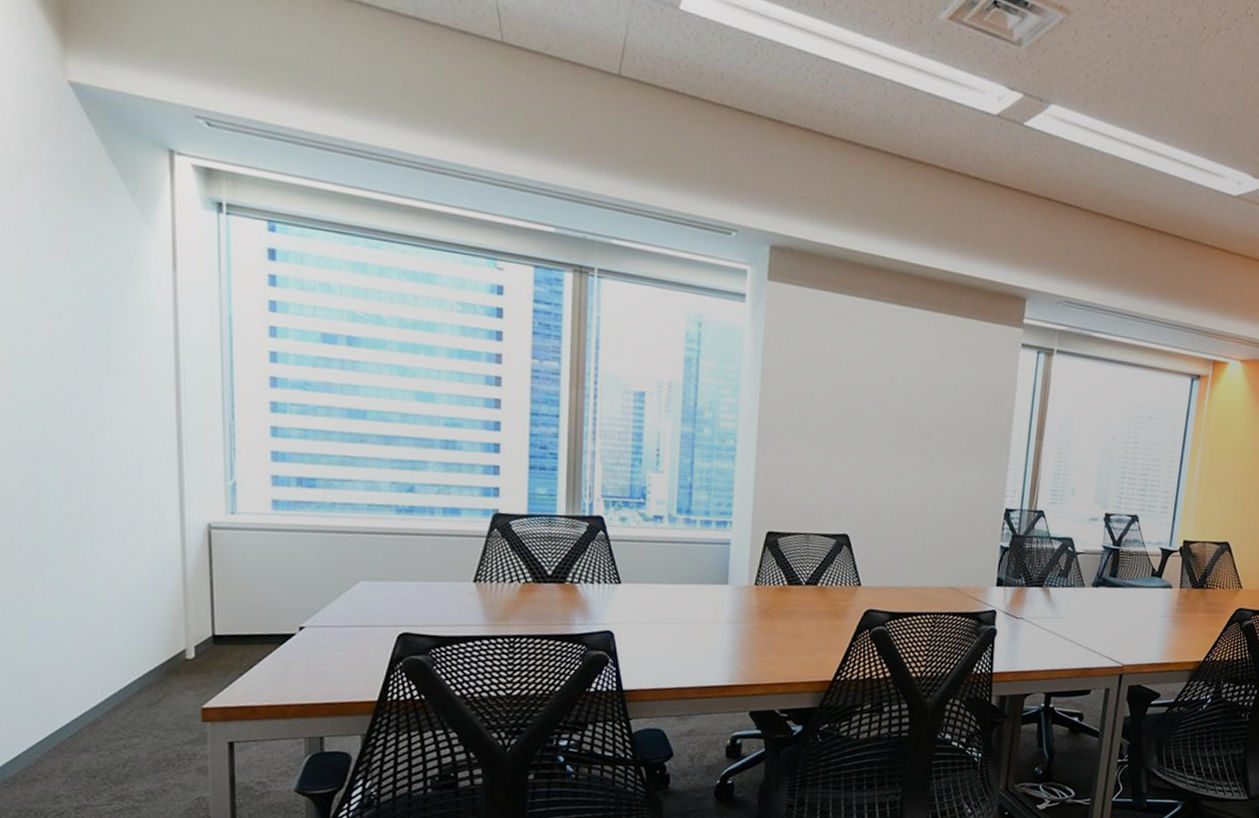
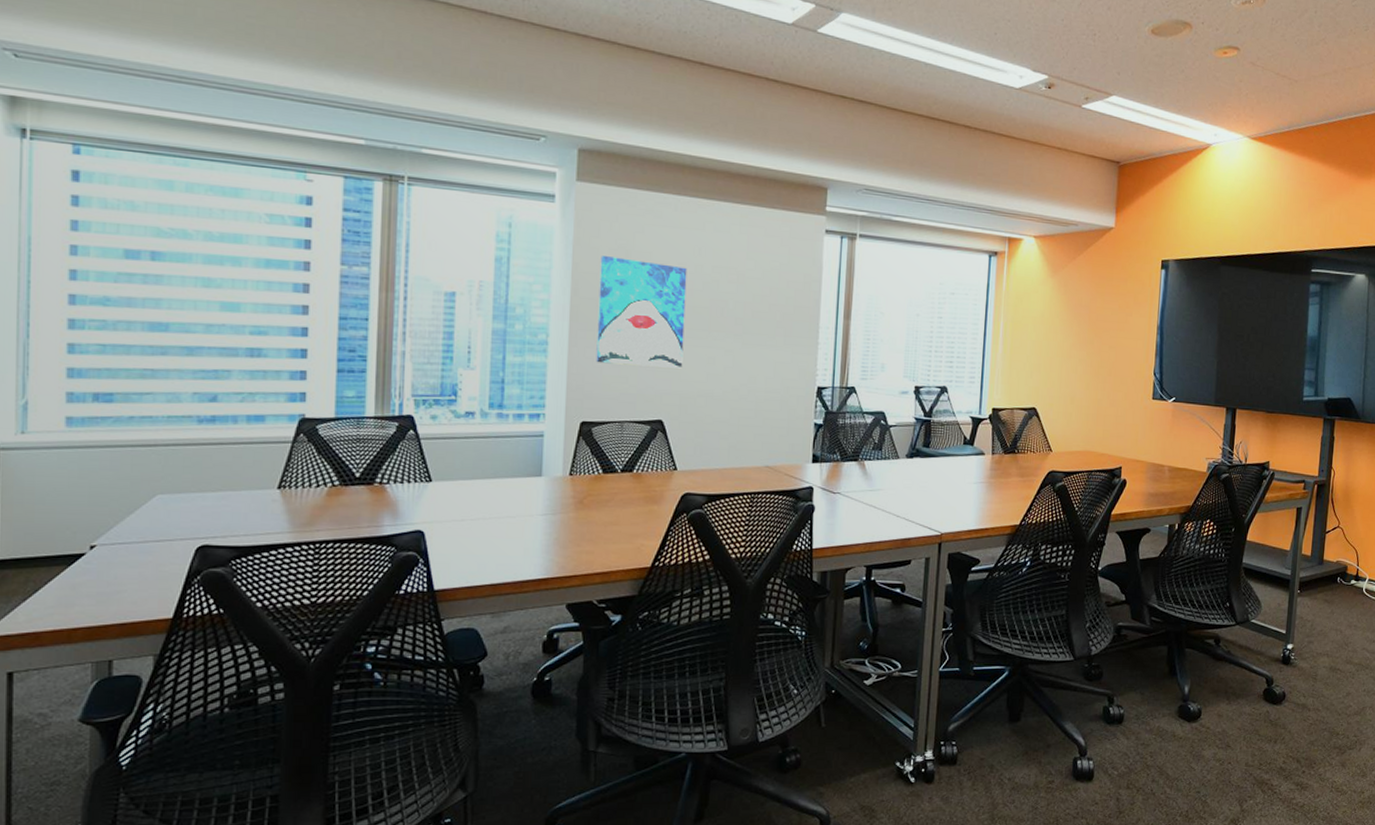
wall art: none [783,361,878,484] -> present [596,256,687,370]

